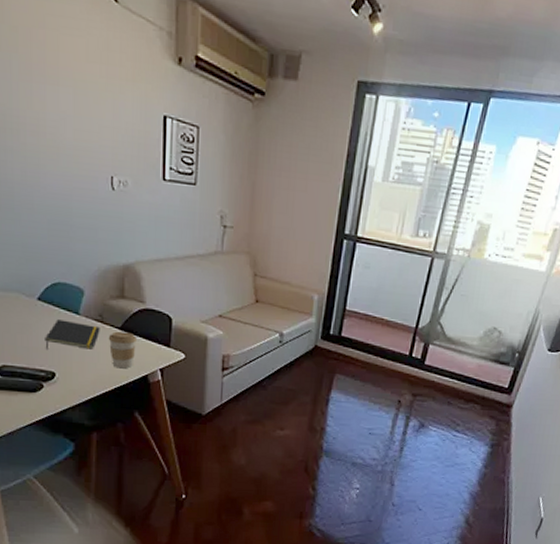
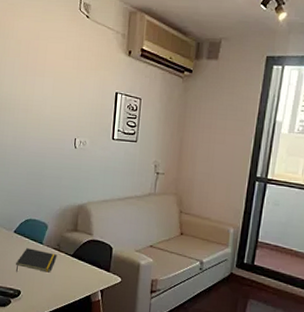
coffee cup: present [108,331,136,369] -> none [62,258,84,290]

